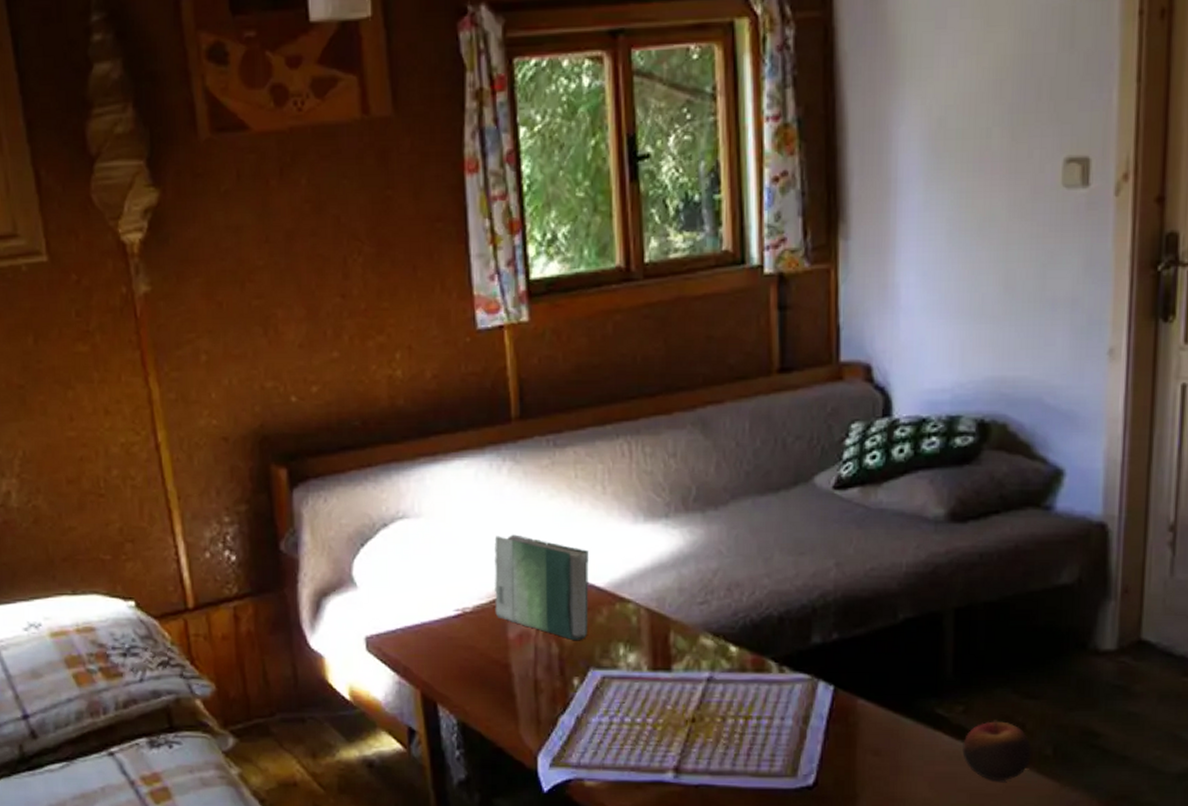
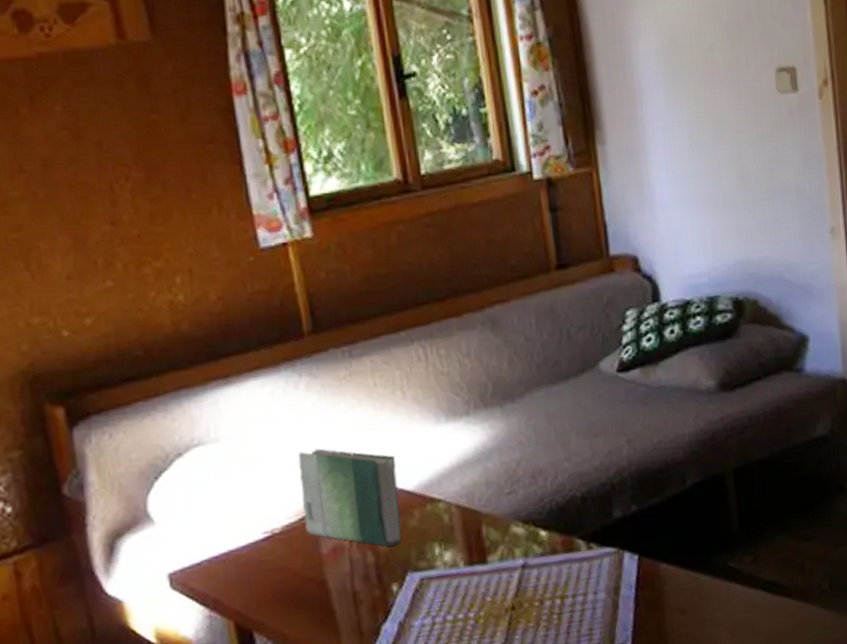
apple: present [962,720,1031,780] -> none [754,564,813,620]

